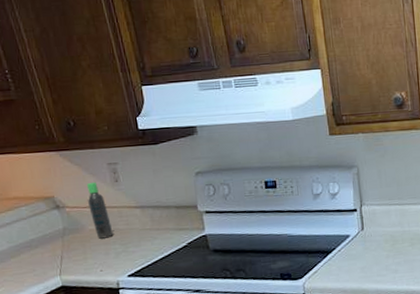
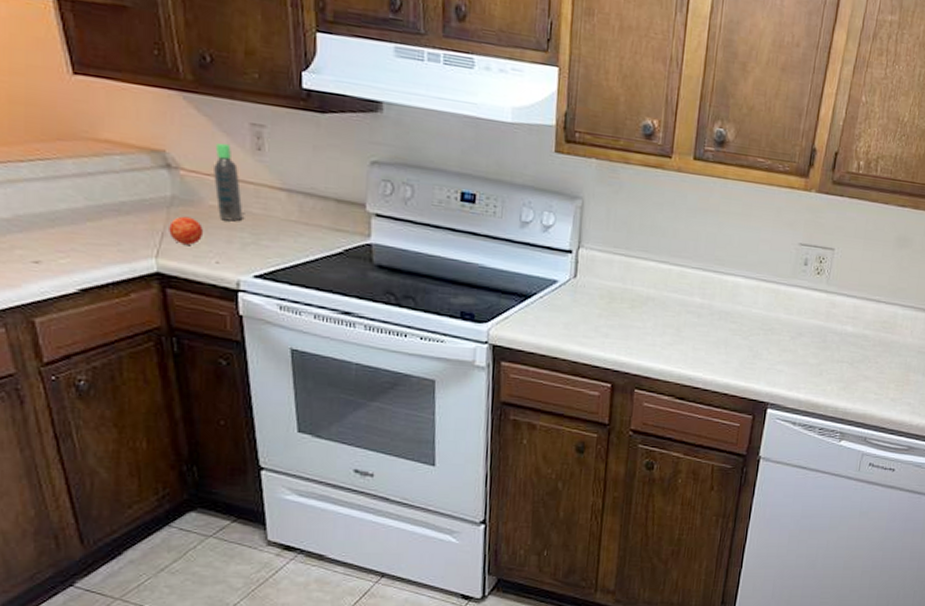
apple: none [65,241,89,262] -> present [169,216,204,245]

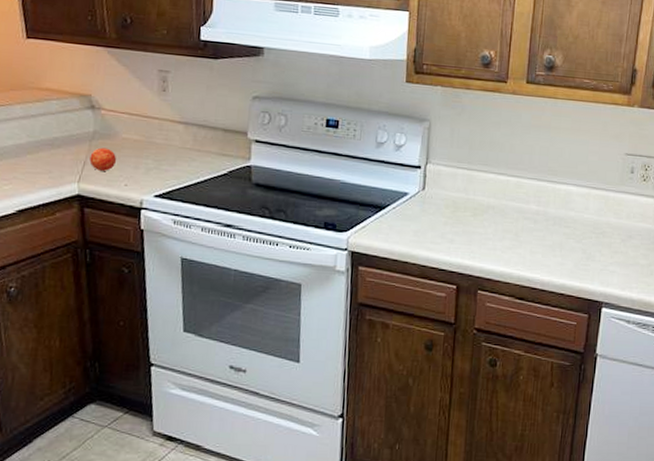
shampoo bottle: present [212,143,243,222] -> none [127,87,149,151]

